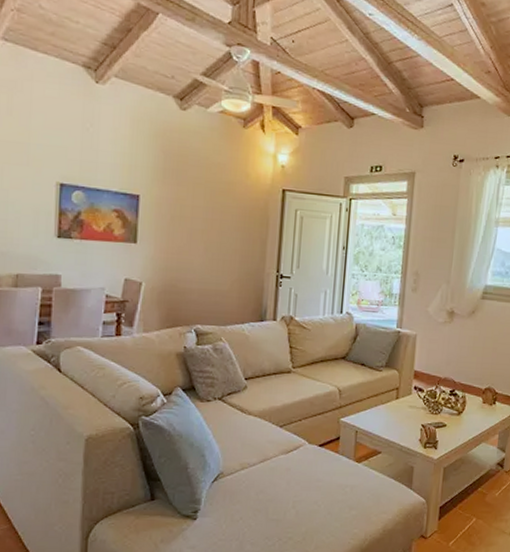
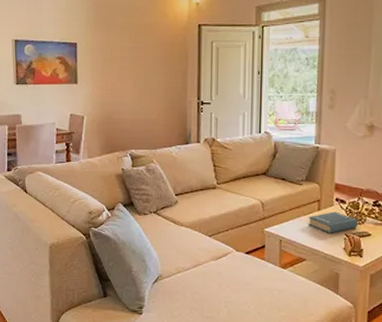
book: none [386,400,435,424] -> present [309,211,359,233]

